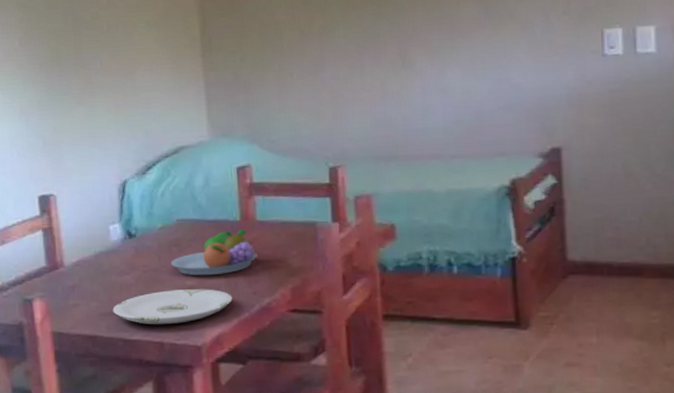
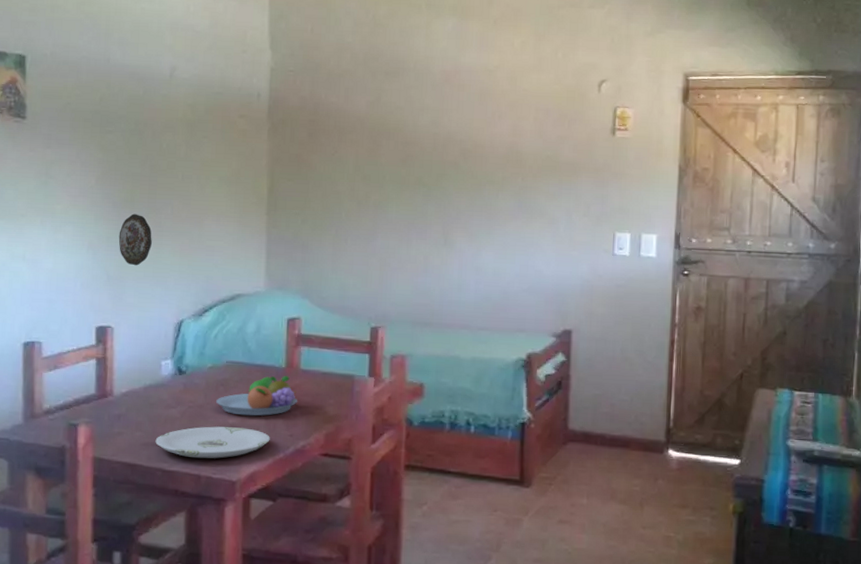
decorative plate: none [49,72,85,128] -> present [118,213,152,266]

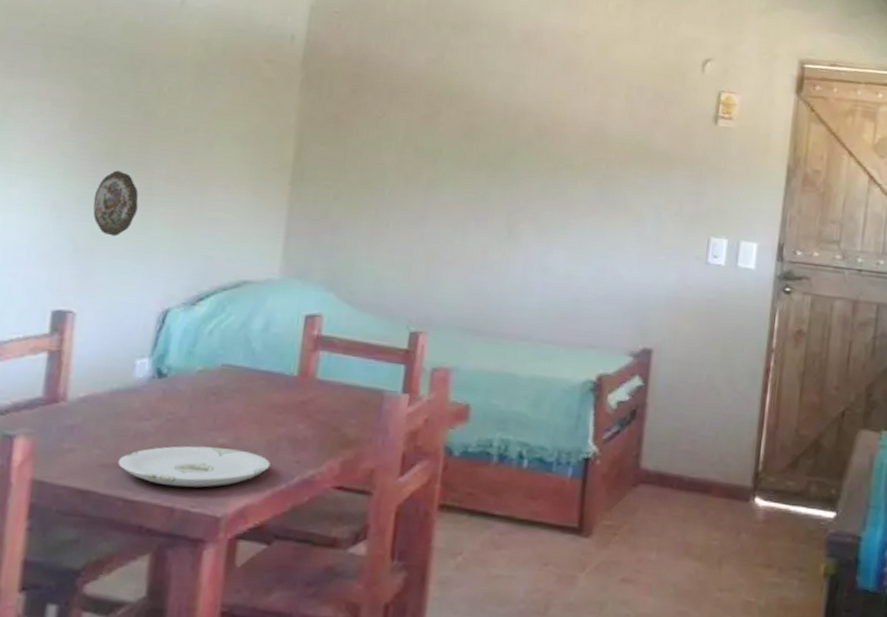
fruit bowl: present [215,376,297,416] -> none [203,386,310,436]

